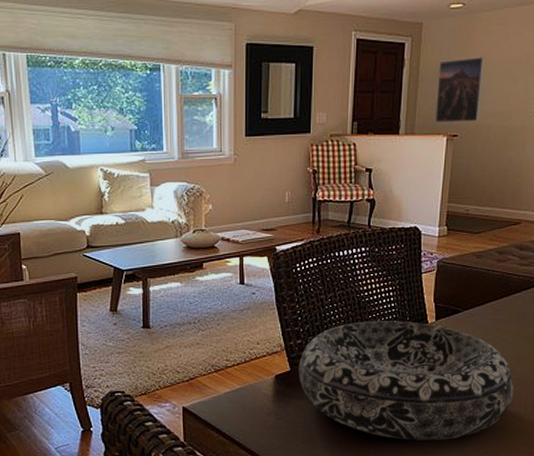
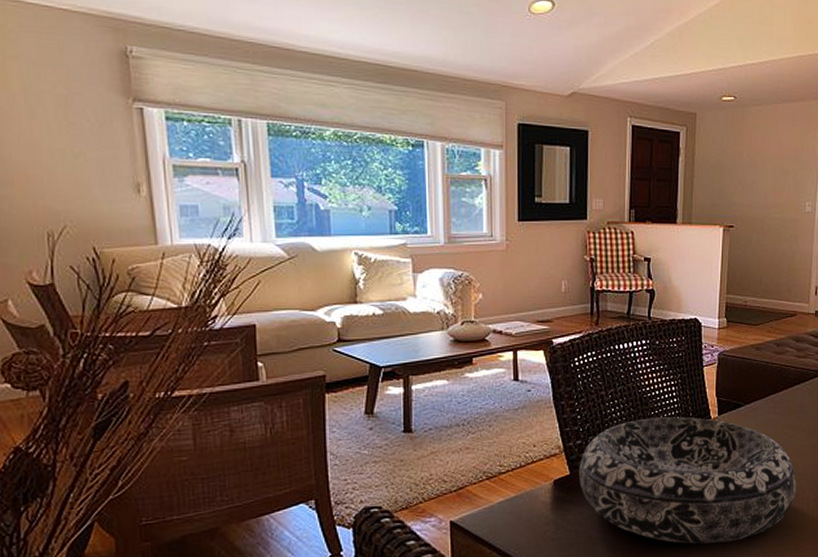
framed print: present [434,57,485,123] -> none [711,149,757,214]

